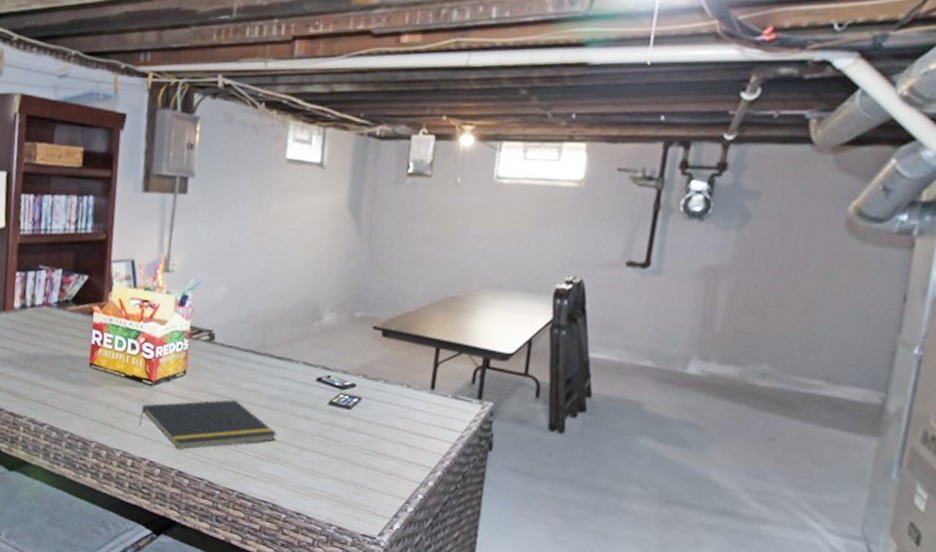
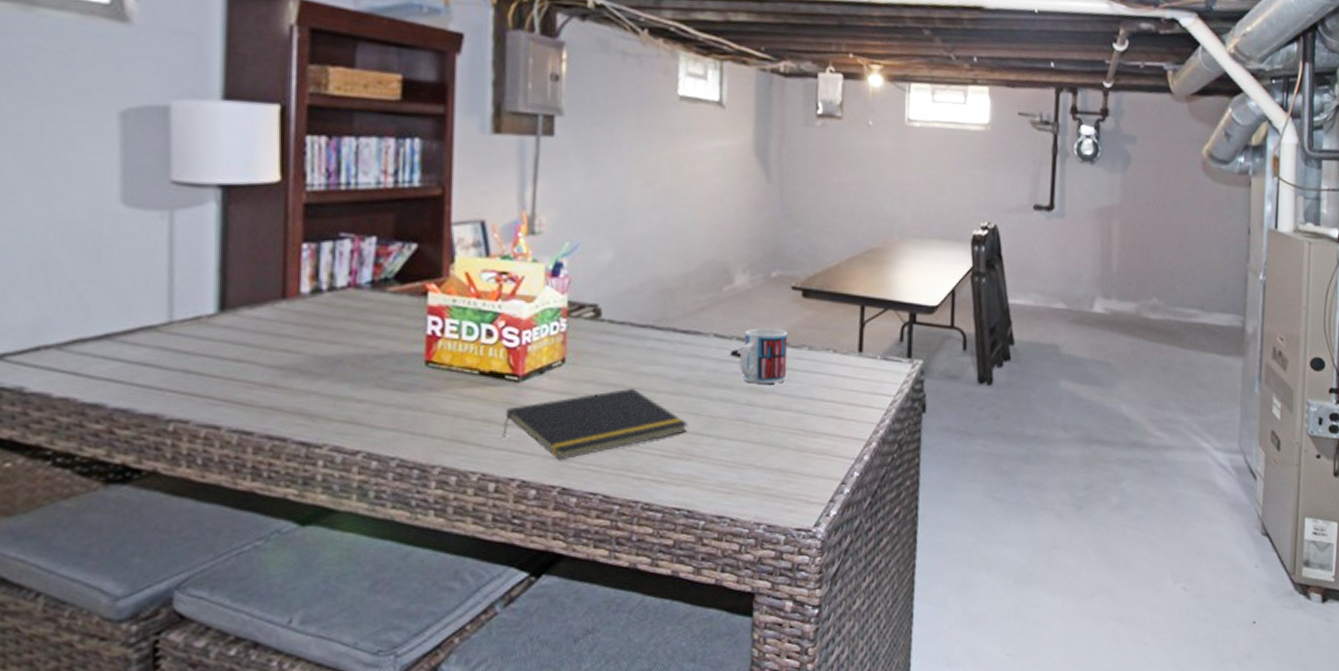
mug: none [323,360,367,409] -> present [740,328,788,383]

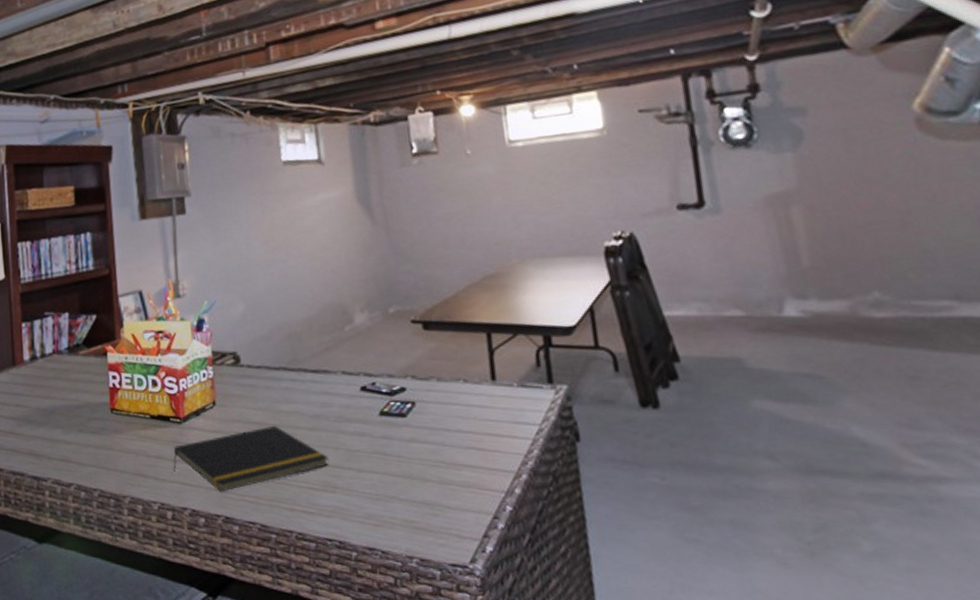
mug: present [740,328,788,383] -> none [369,362,419,417]

